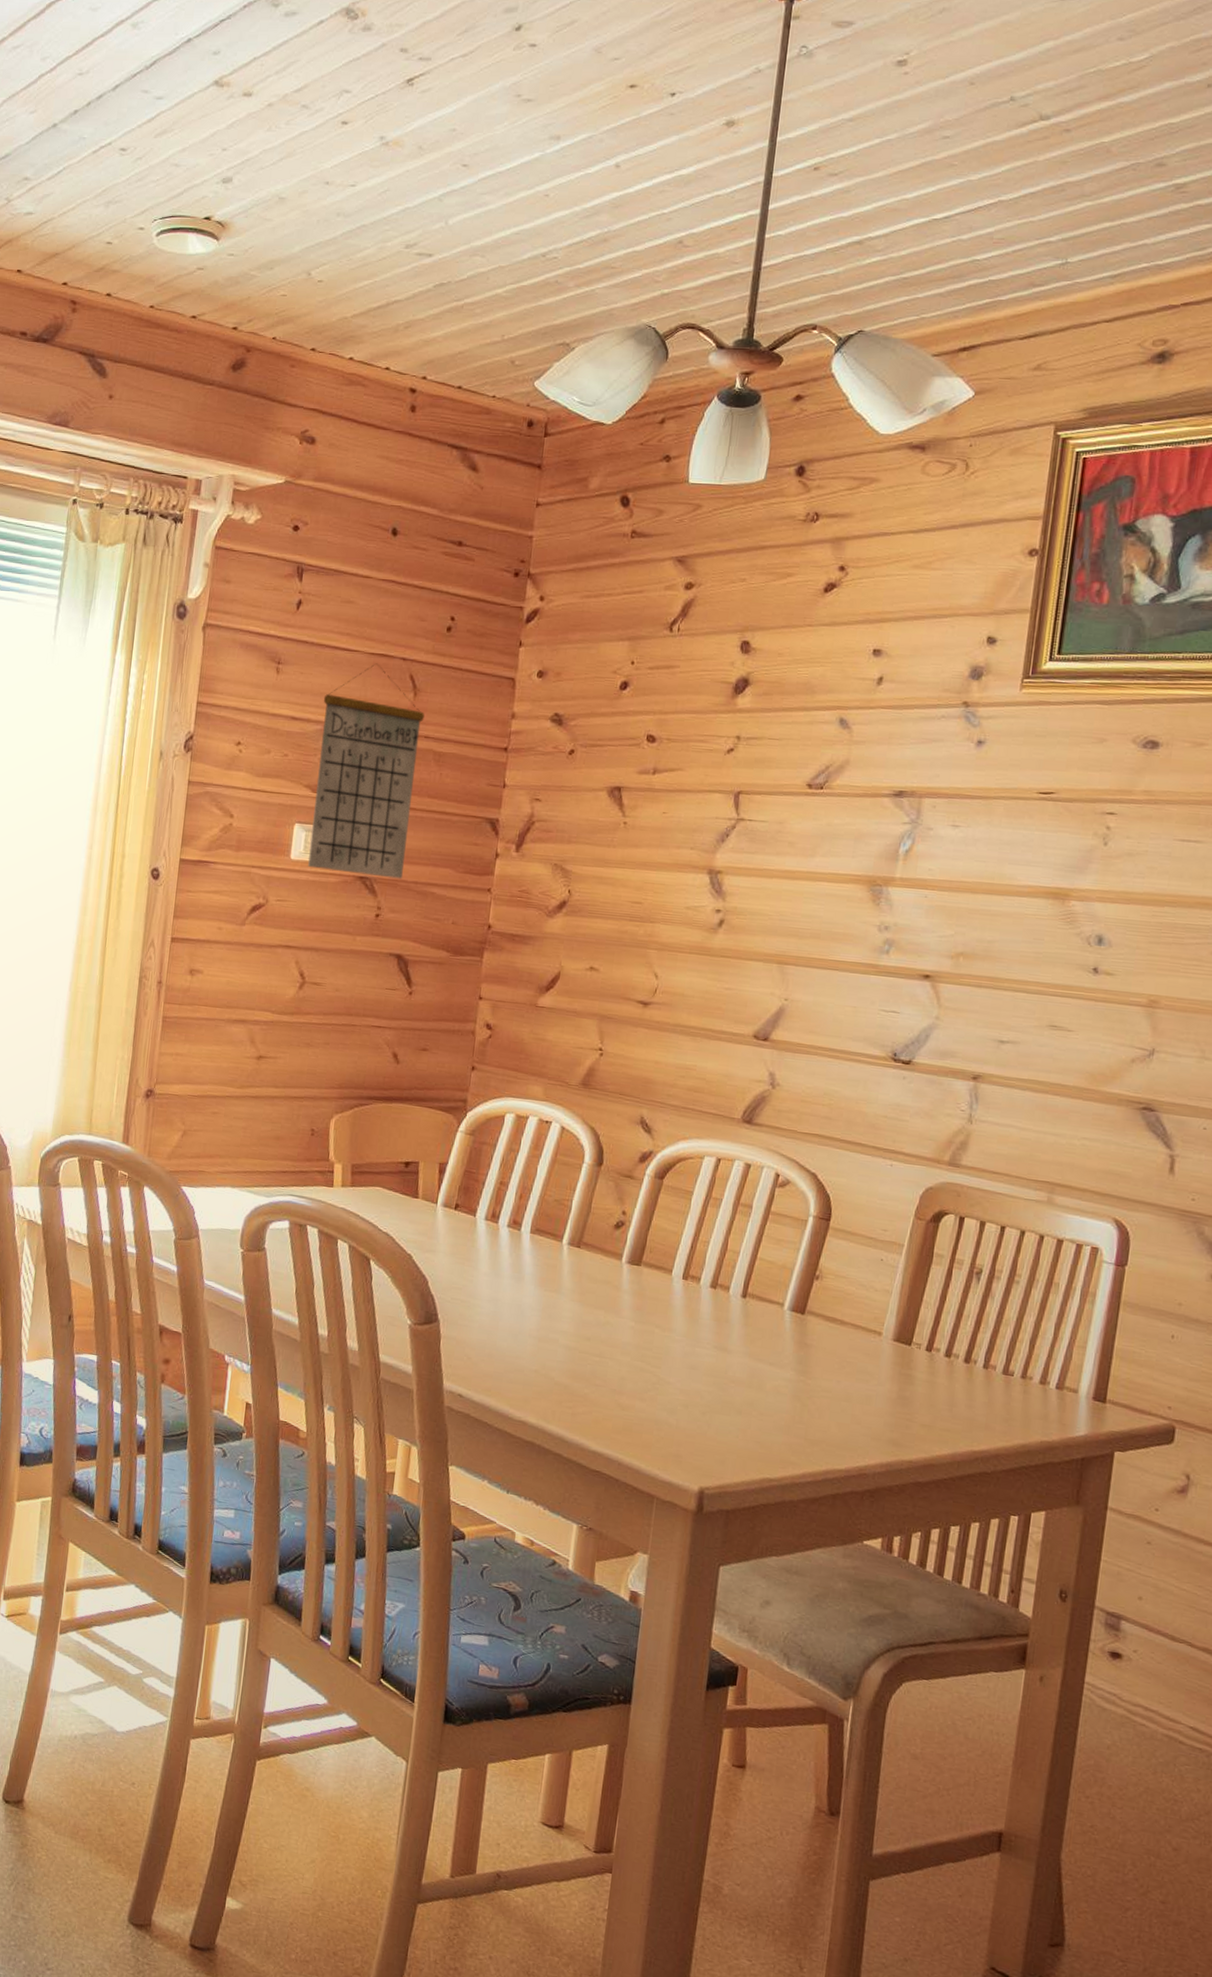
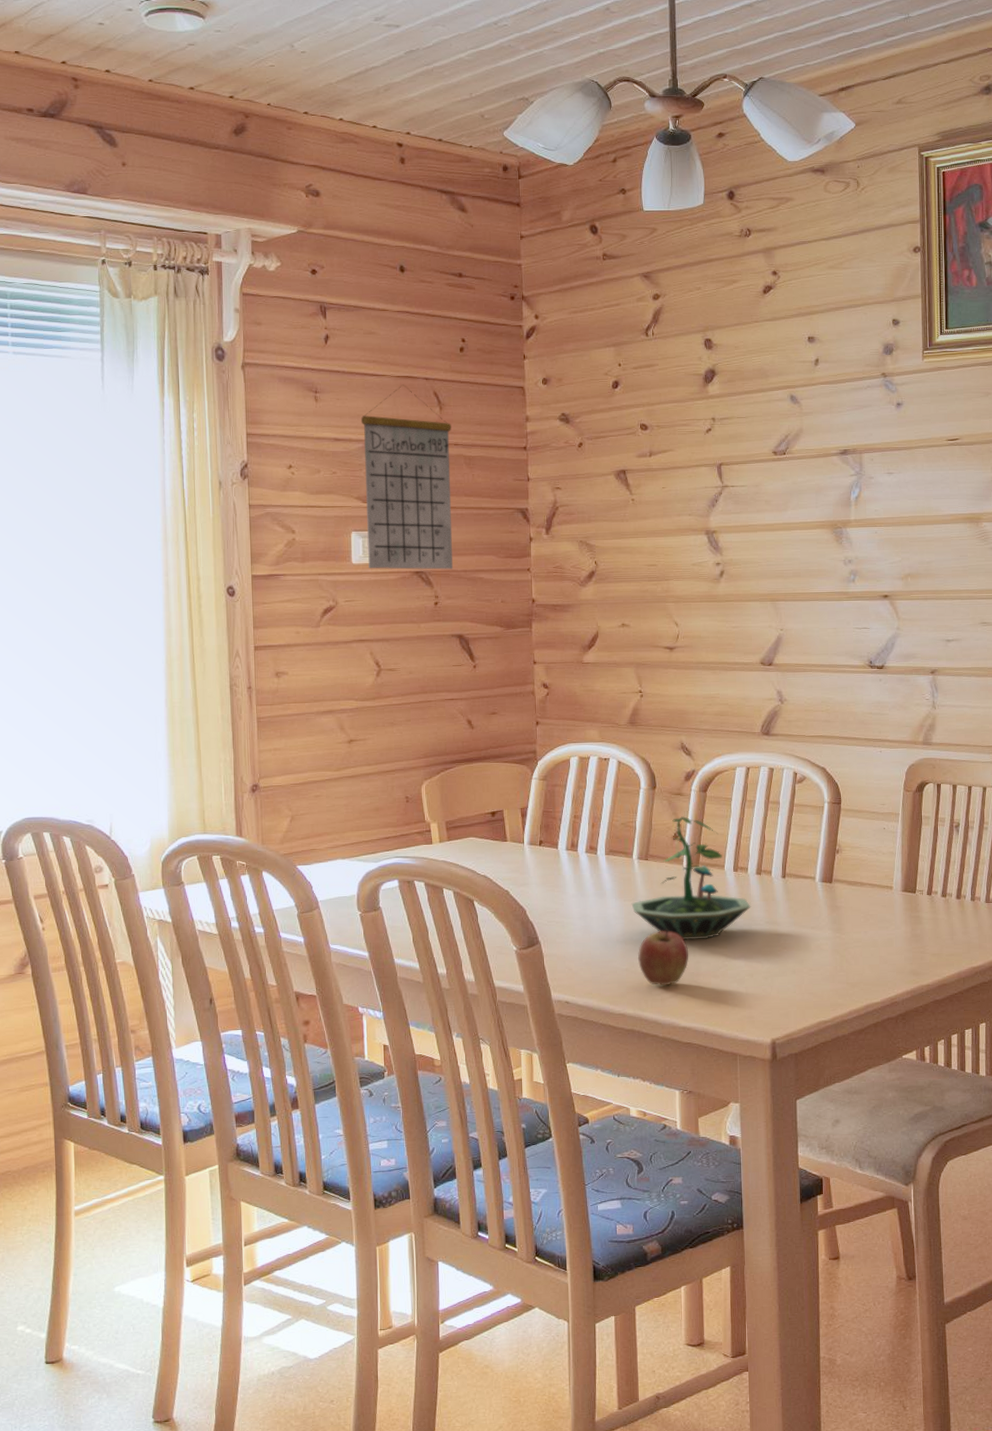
fruit: none [550,1332,614,1400] -> present [638,929,689,986]
terrarium: none [552,1203,698,1353] -> present [631,816,751,940]

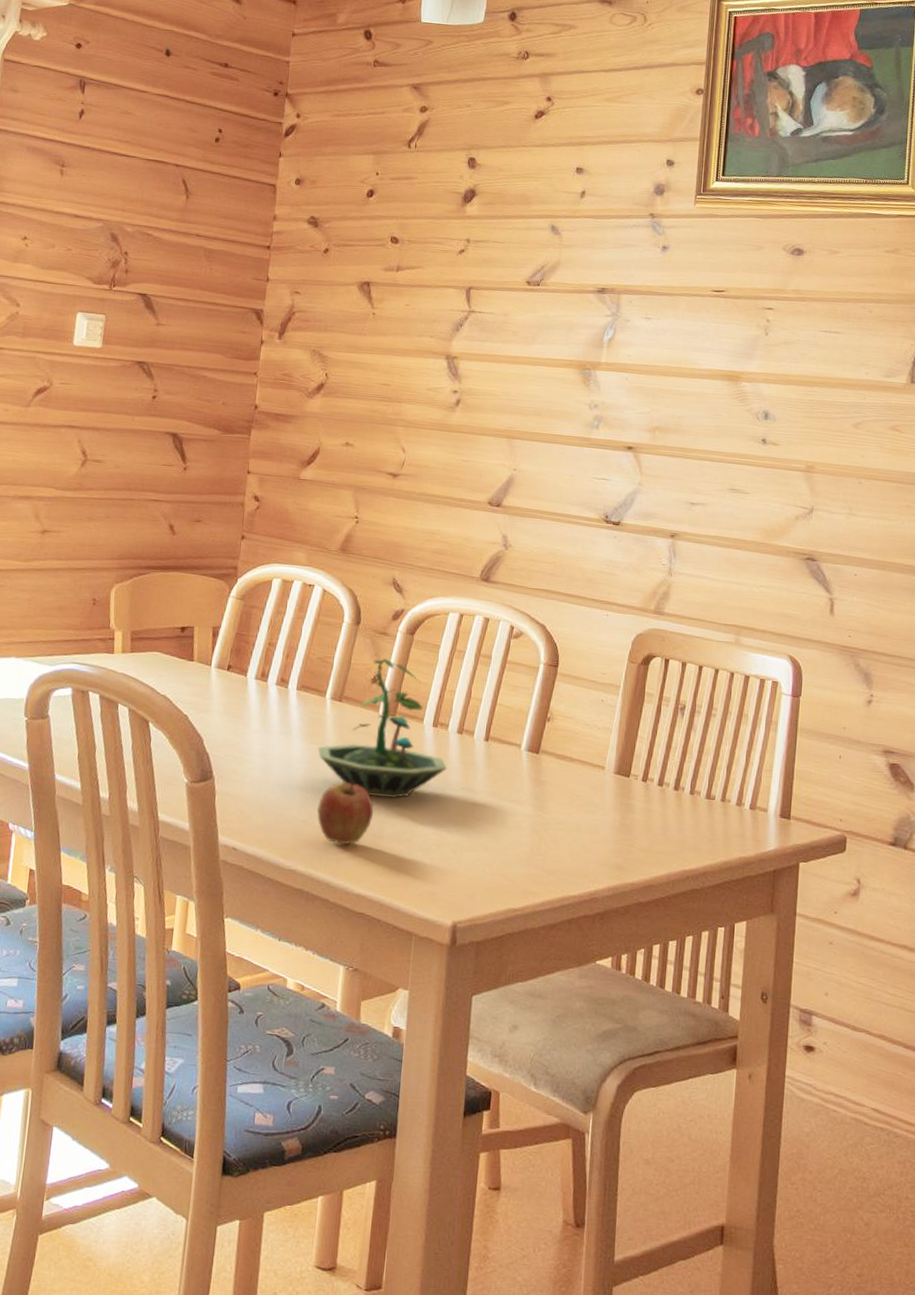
calendar: present [360,384,453,570] -> none [89,168,196,364]

